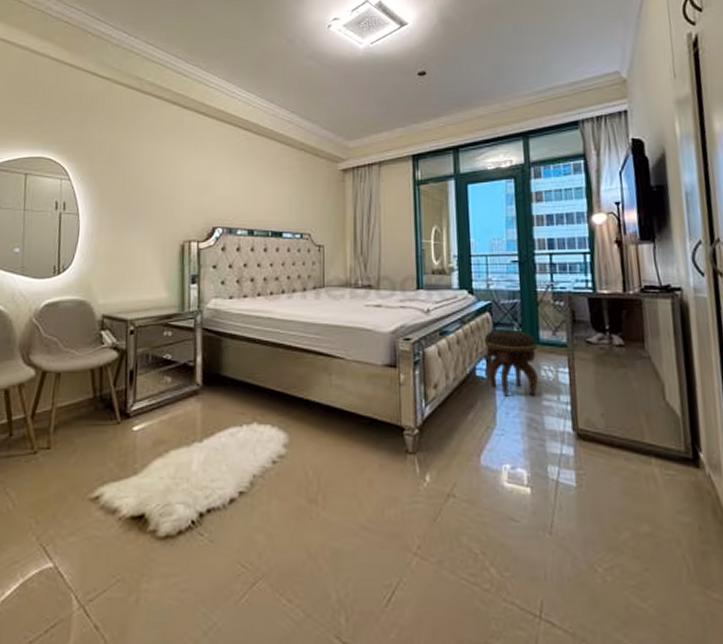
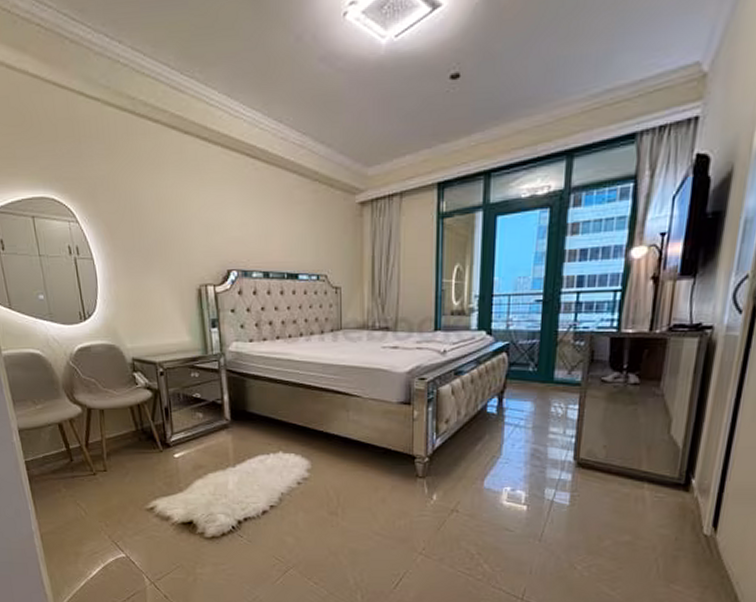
footstool: present [483,329,538,396] -> none [497,369,550,430]

